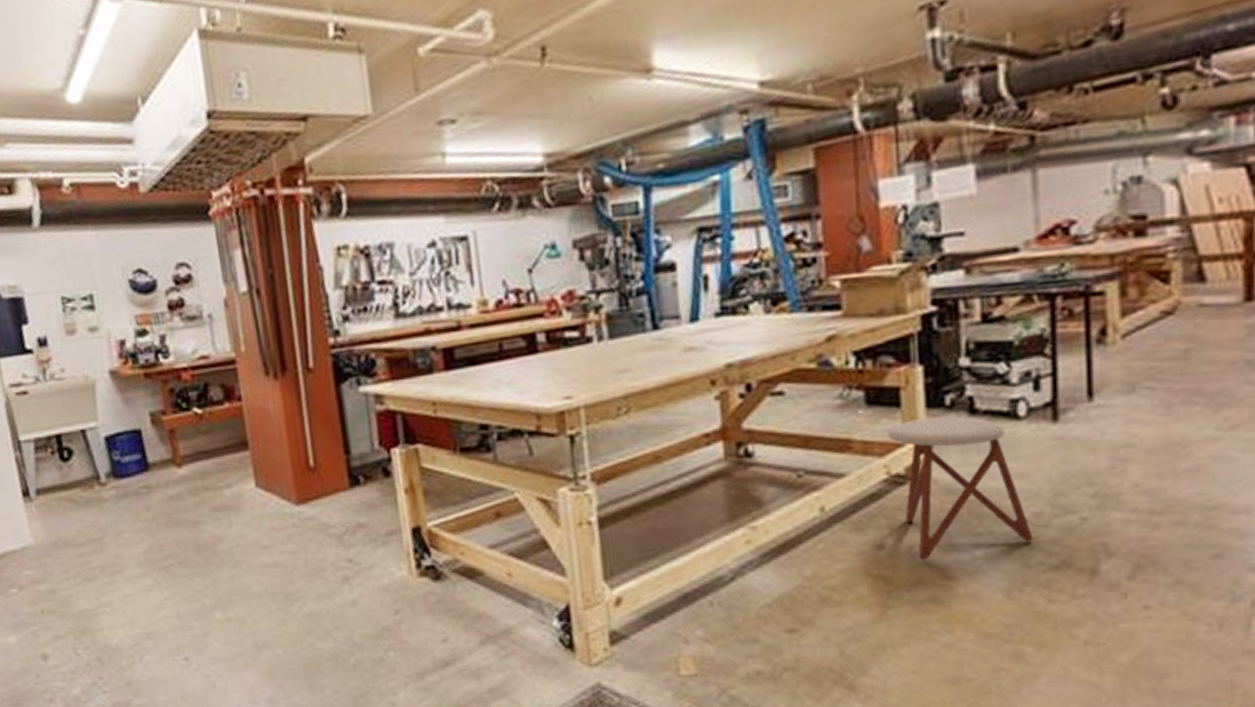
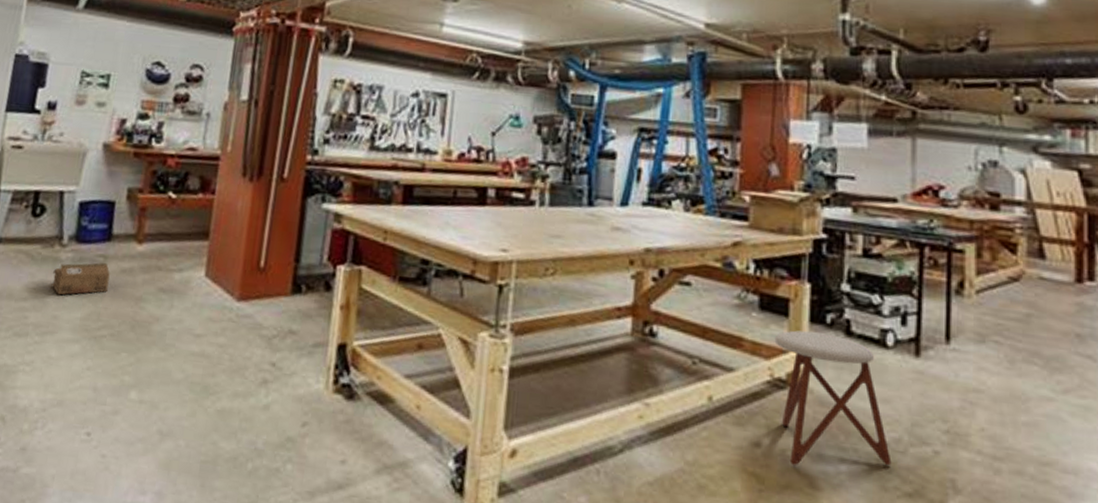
cardboard box: none [101,492,162,534] -> present [52,262,110,295]

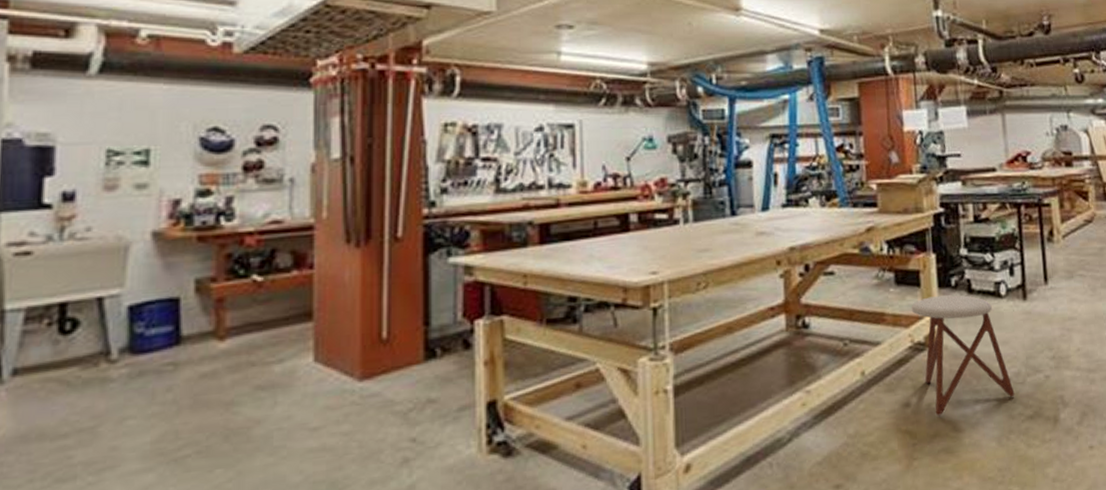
cardboard box: present [52,262,110,295] -> none [102,370,185,421]

